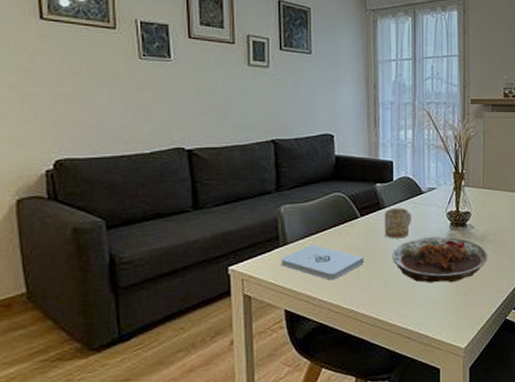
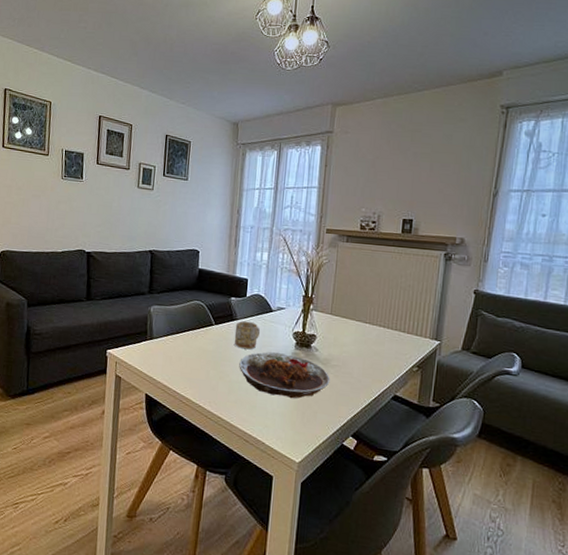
notepad: present [281,244,364,280] -> none [146,342,215,376]

